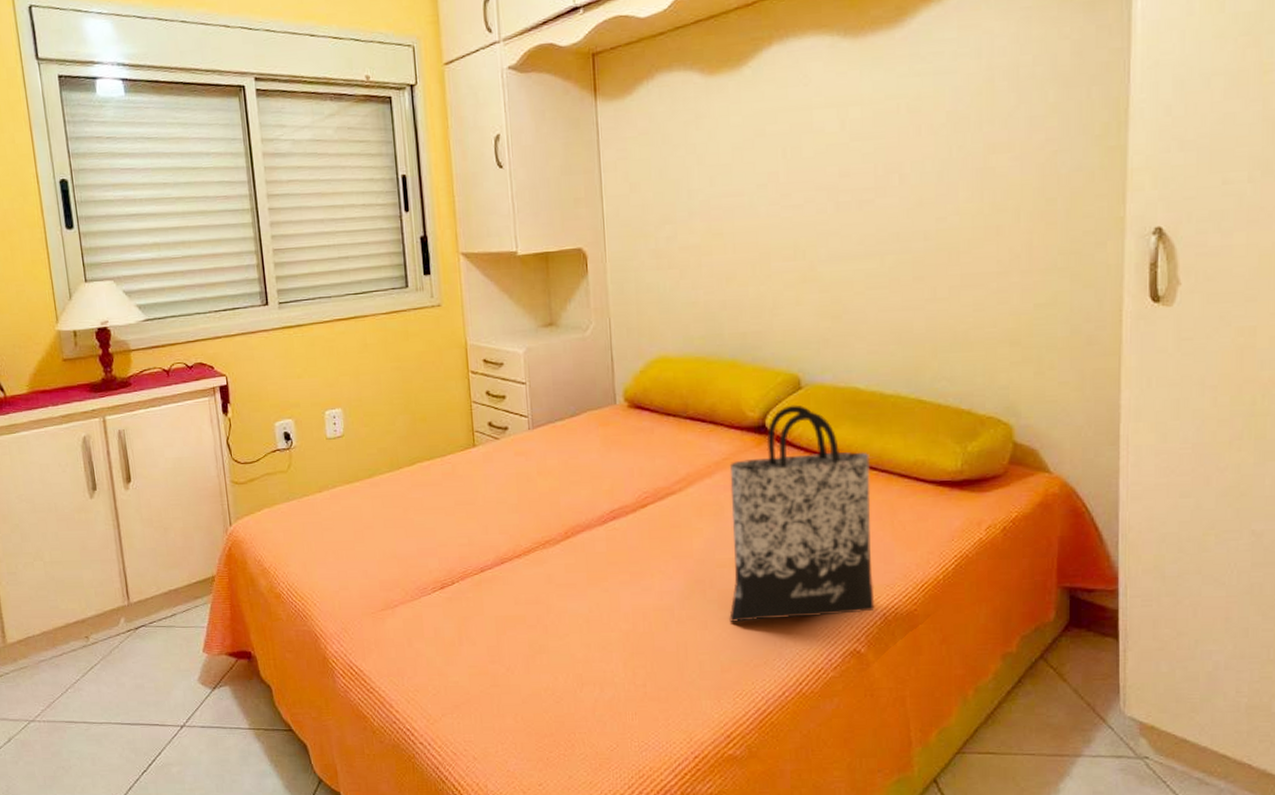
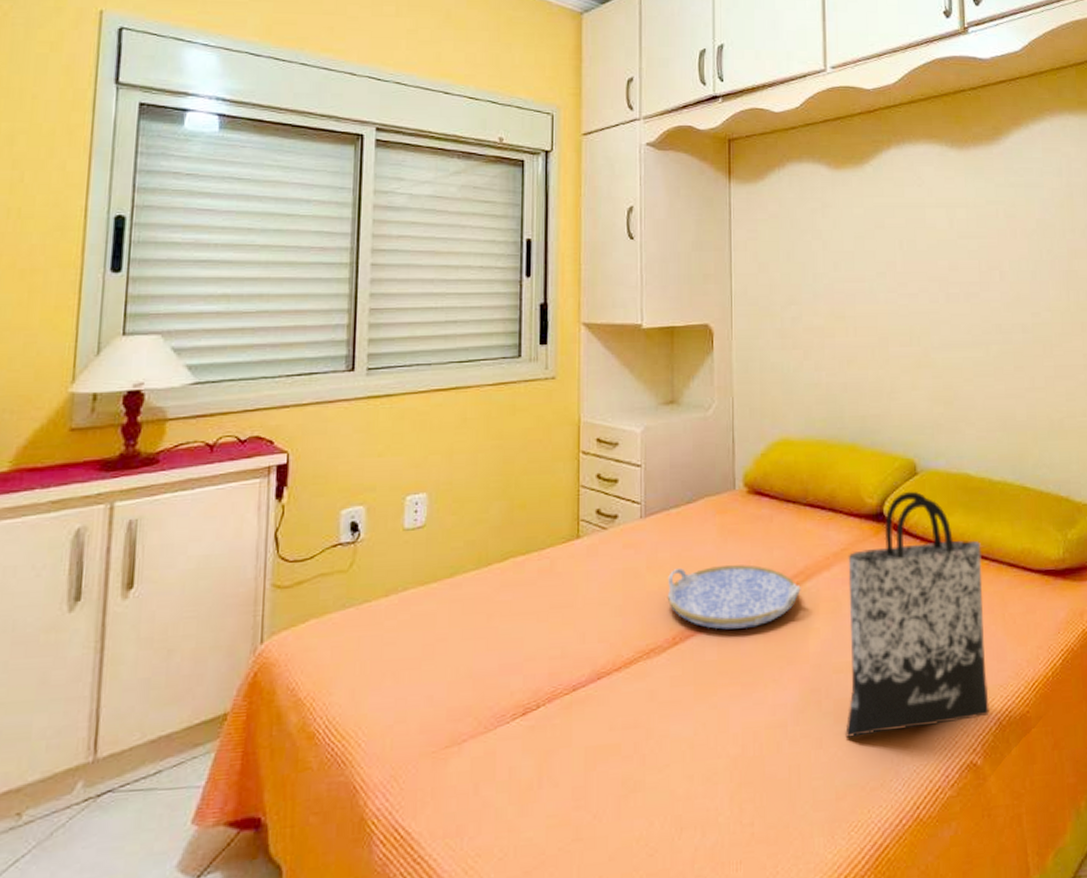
serving tray: none [557,471,684,527] -> present [667,564,801,630]

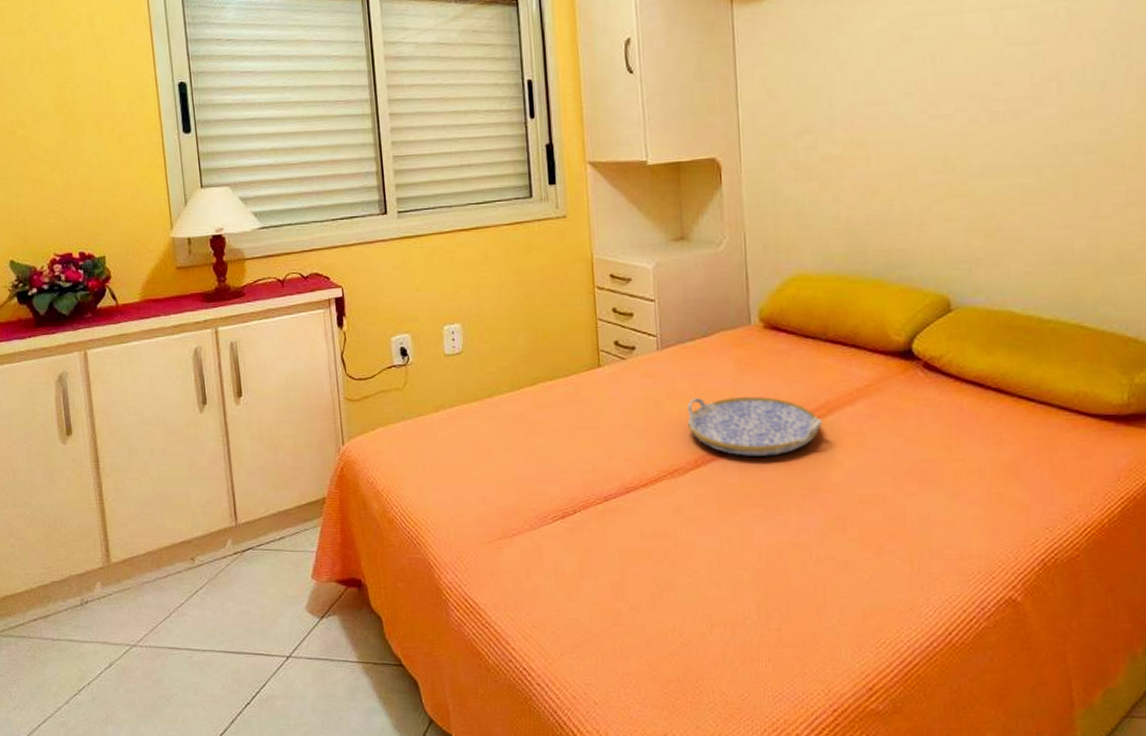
tote bag: present [845,491,990,738] -> none [872,328,1032,563]

